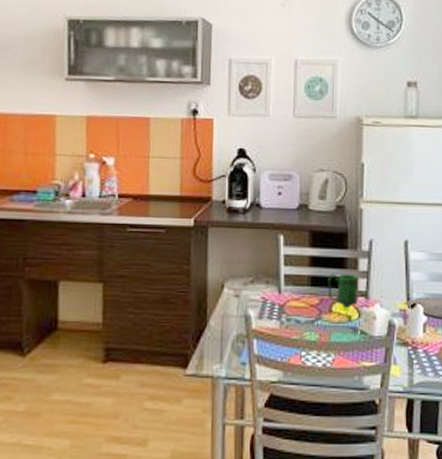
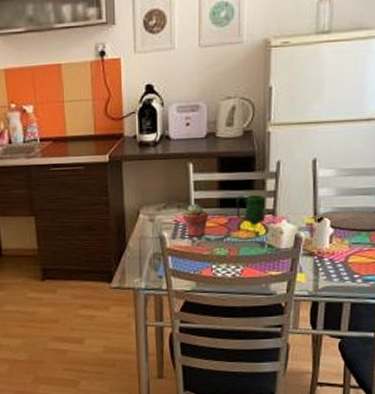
potted succulent: none [271,279,299,318] -> present [183,203,209,237]

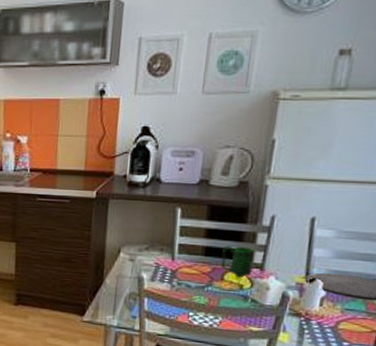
potted succulent: present [183,203,209,237] -> none [164,248,192,283]

